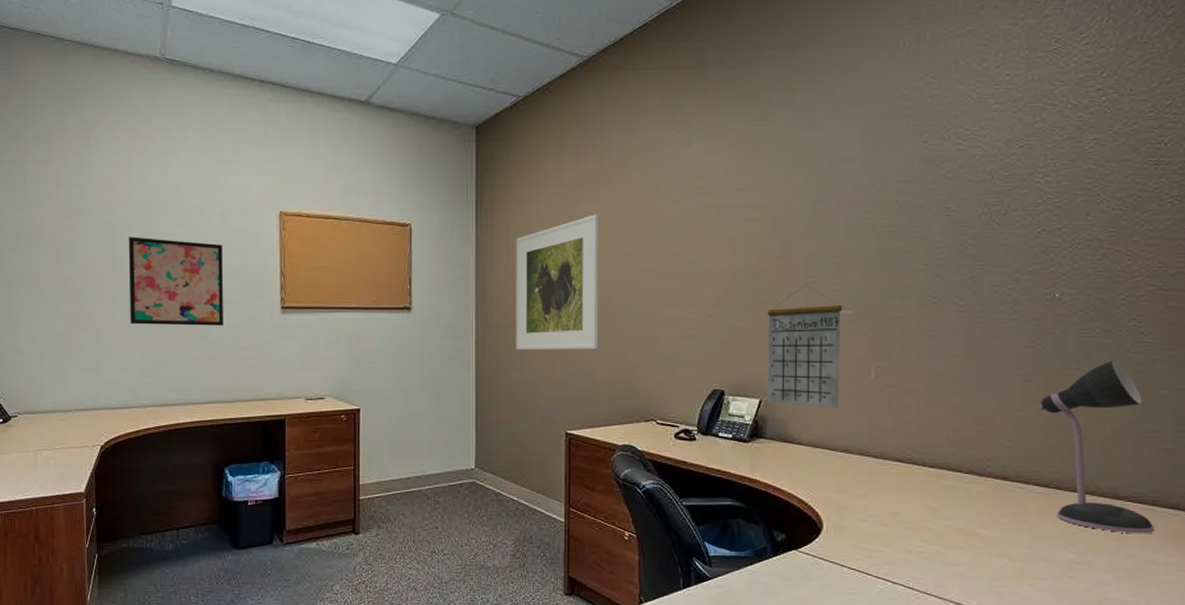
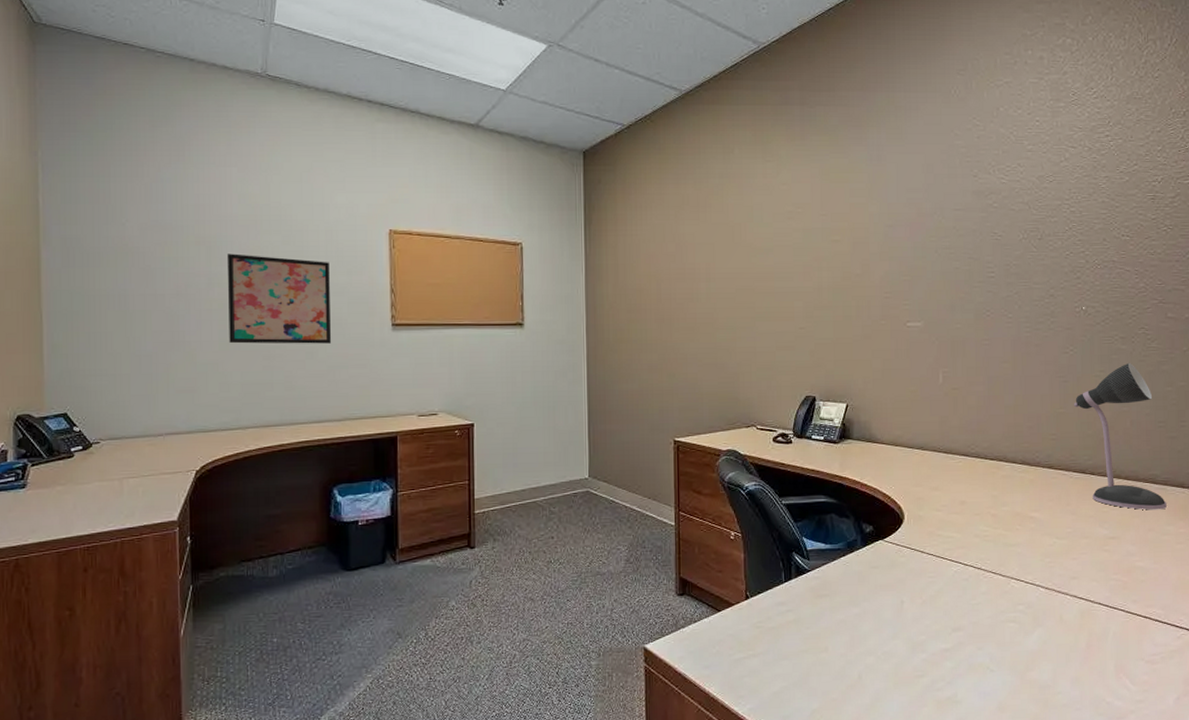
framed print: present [516,214,599,350] -> none [623,235,702,363]
calendar: present [767,285,843,409] -> none [851,300,914,411]

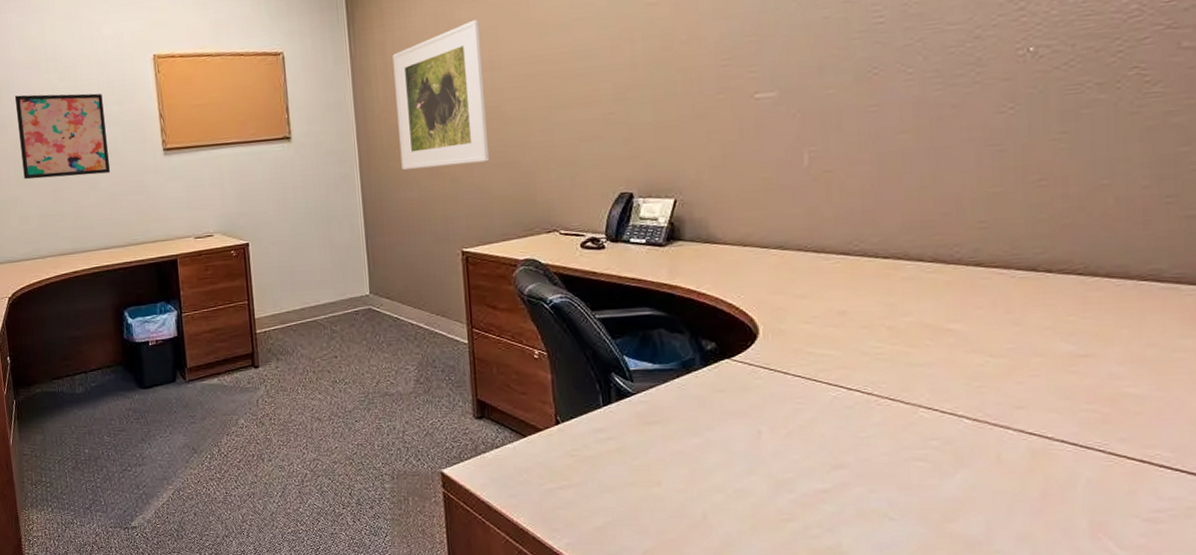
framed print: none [623,235,702,363] -> present [392,19,490,170]
desk lamp: present [1073,362,1167,510] -> none [1015,117,1180,318]

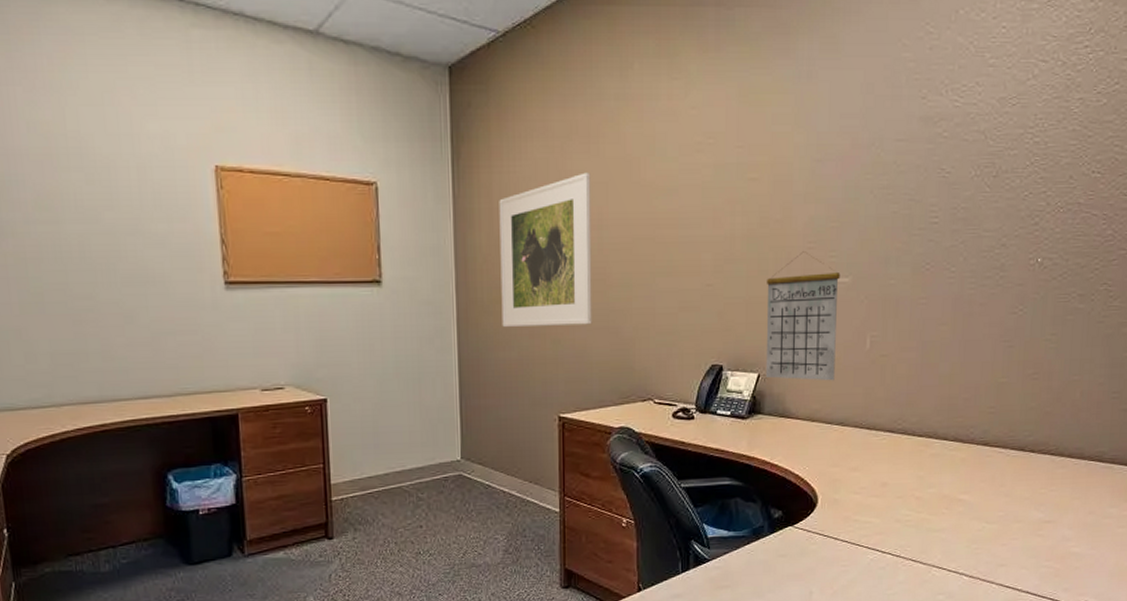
wall art: present [14,93,111,180] -> none [19,196,155,307]
calendar: none [676,69,767,203] -> present [765,251,841,381]

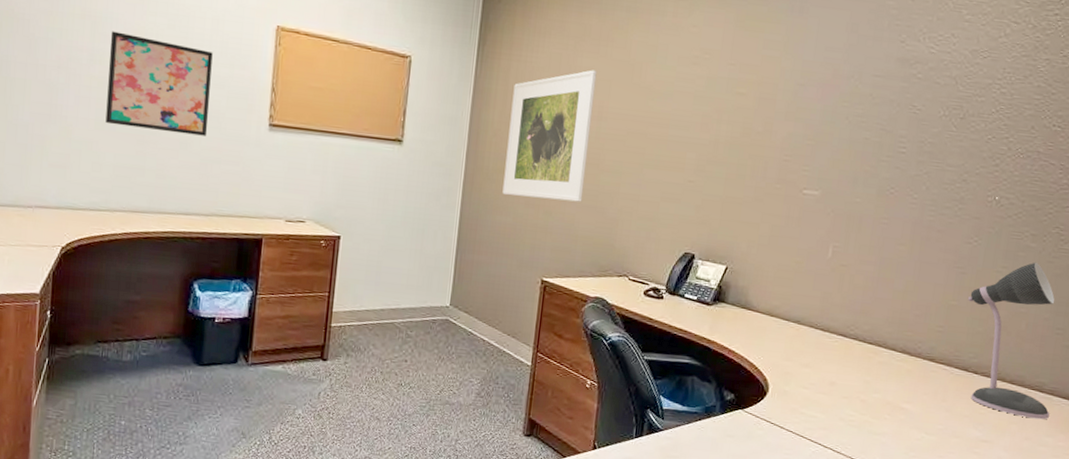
wall art: none [19,196,155,307] -> present [105,31,213,136]
calendar: present [765,251,841,381] -> none [732,162,811,282]
desk lamp: none [1017,324,1112,491] -> present [967,262,1055,420]

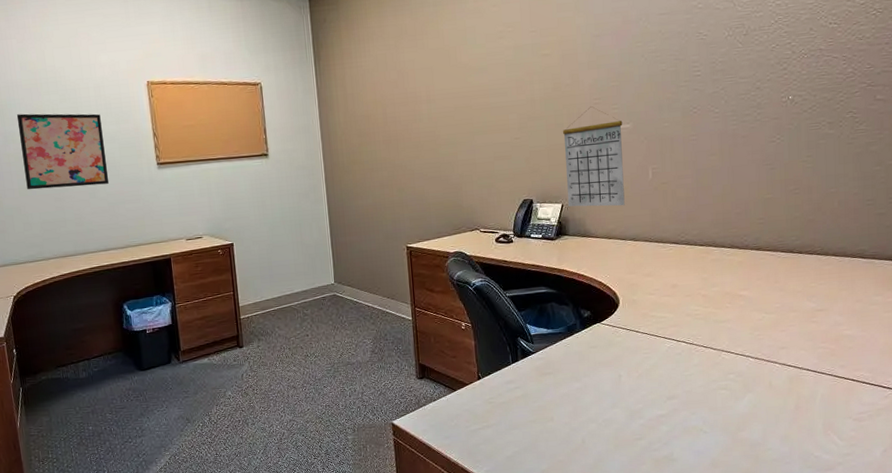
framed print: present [502,70,597,202] -> none [351,61,428,181]
calendar: none [732,162,811,282] -> present [563,106,625,207]
desk lamp: present [967,262,1055,420] -> none [780,146,875,283]

